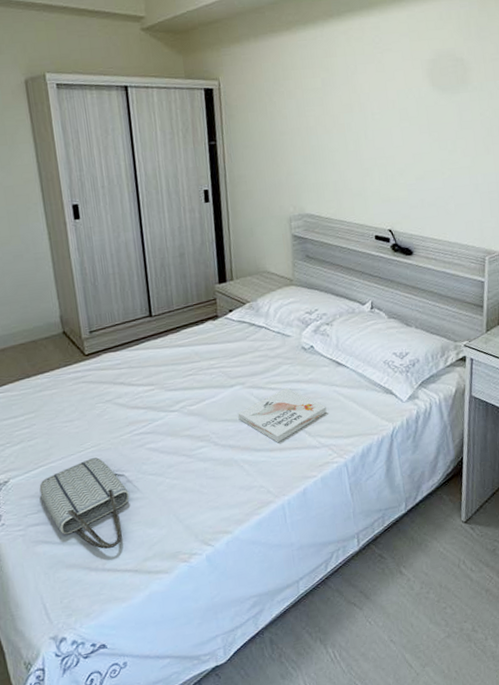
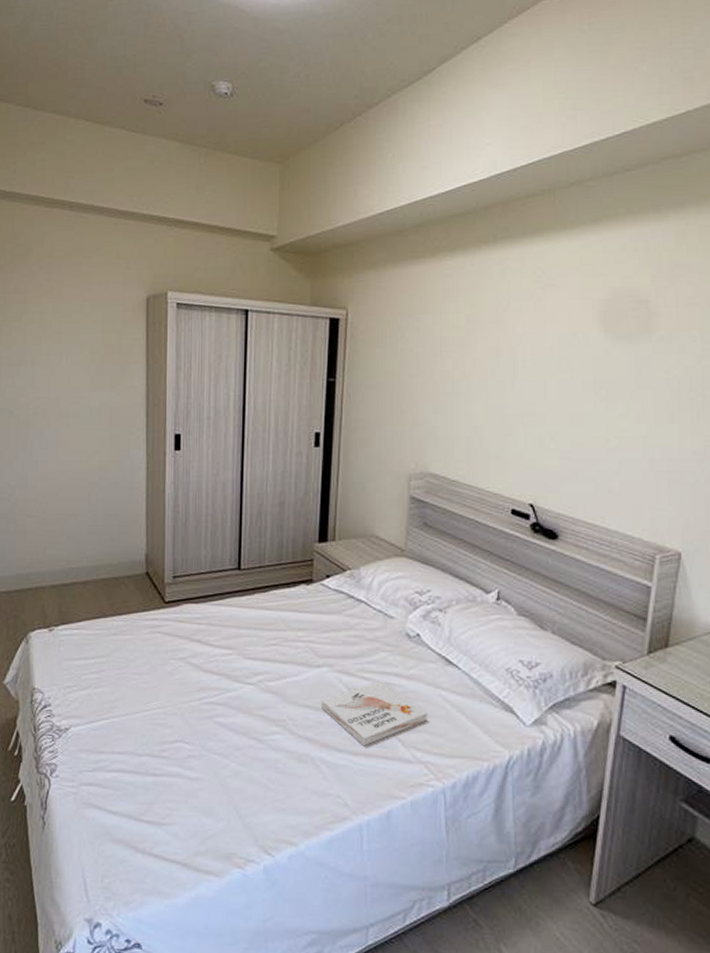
tote bag: present [39,457,130,549] -> none [98,721,189,832]

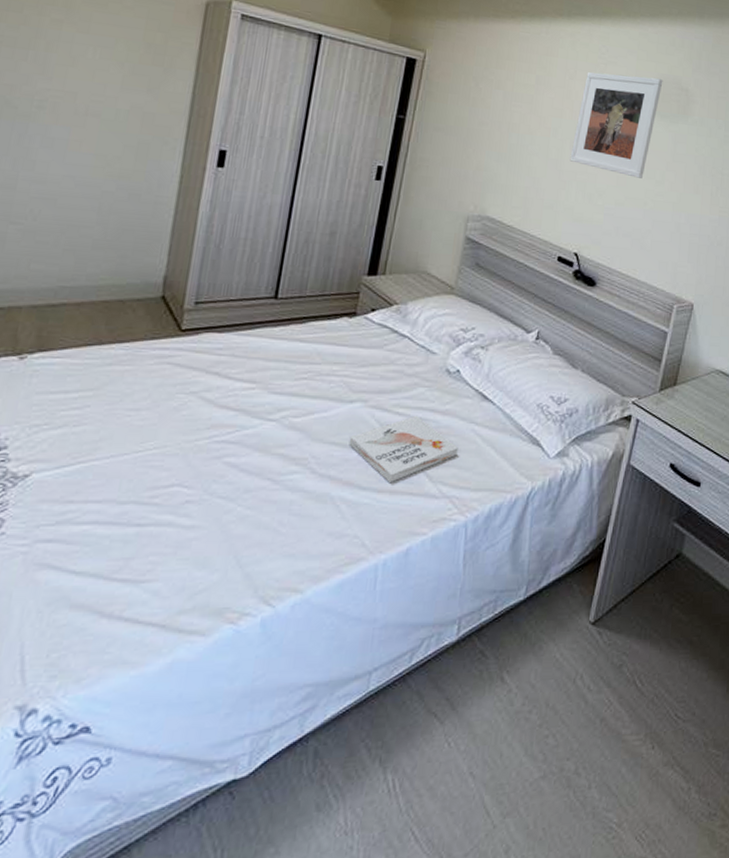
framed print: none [513,294,616,413] -> present [570,72,663,178]

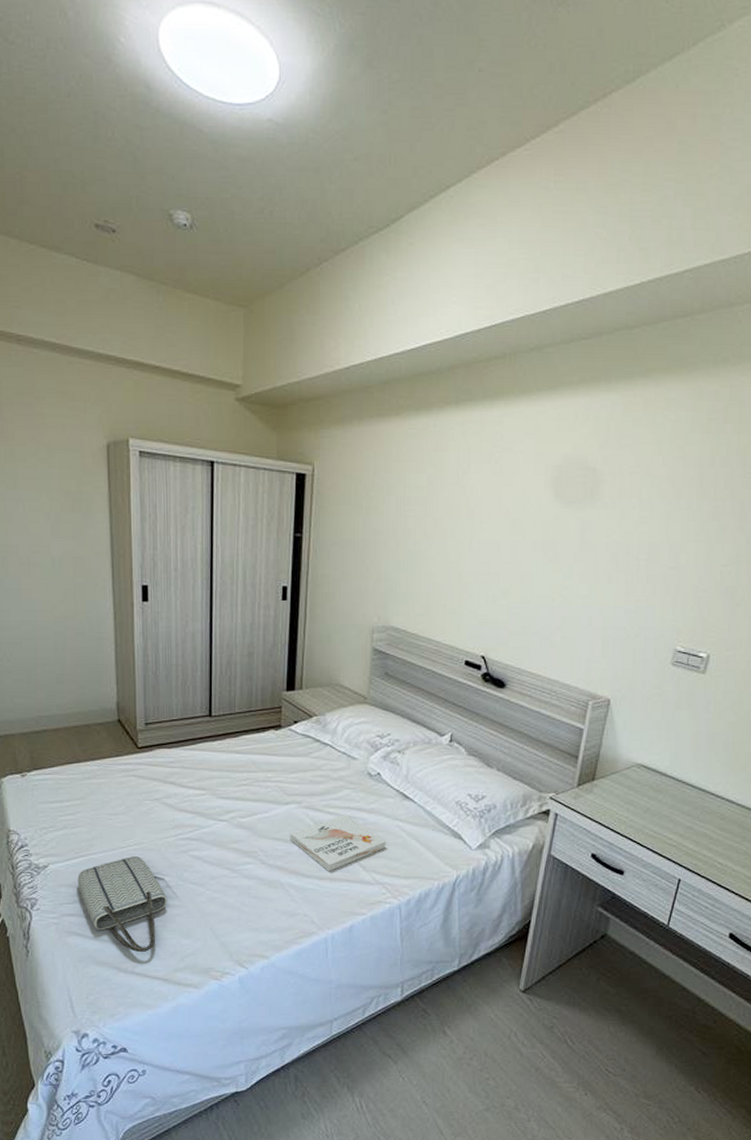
tote bag: none [66,463,185,590] -> present [77,856,167,953]
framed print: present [570,72,663,178] -> none [470,461,566,573]

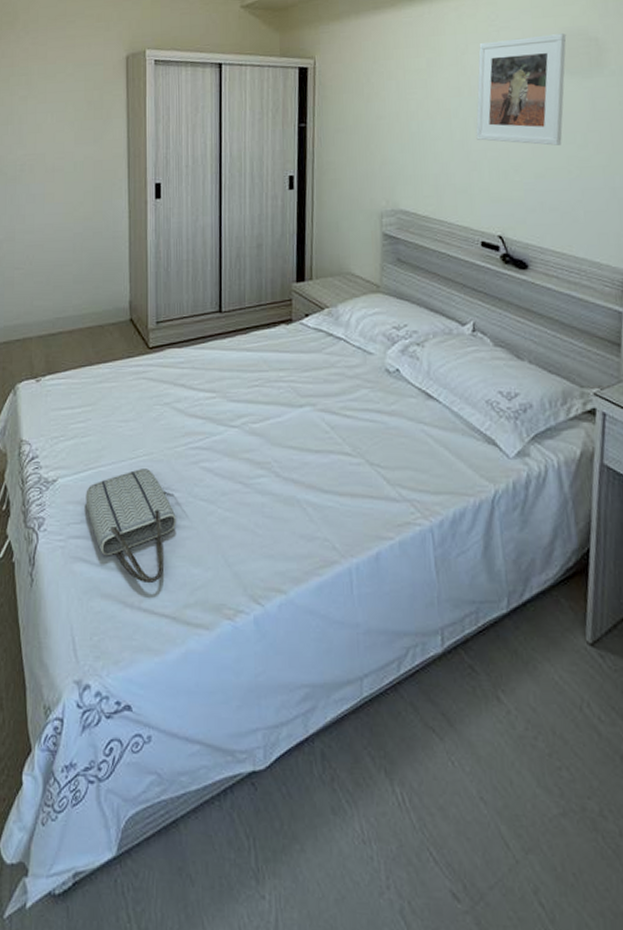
book: present [290,814,386,871] -> none [305,417,411,485]
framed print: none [470,461,566,573] -> present [476,33,567,146]

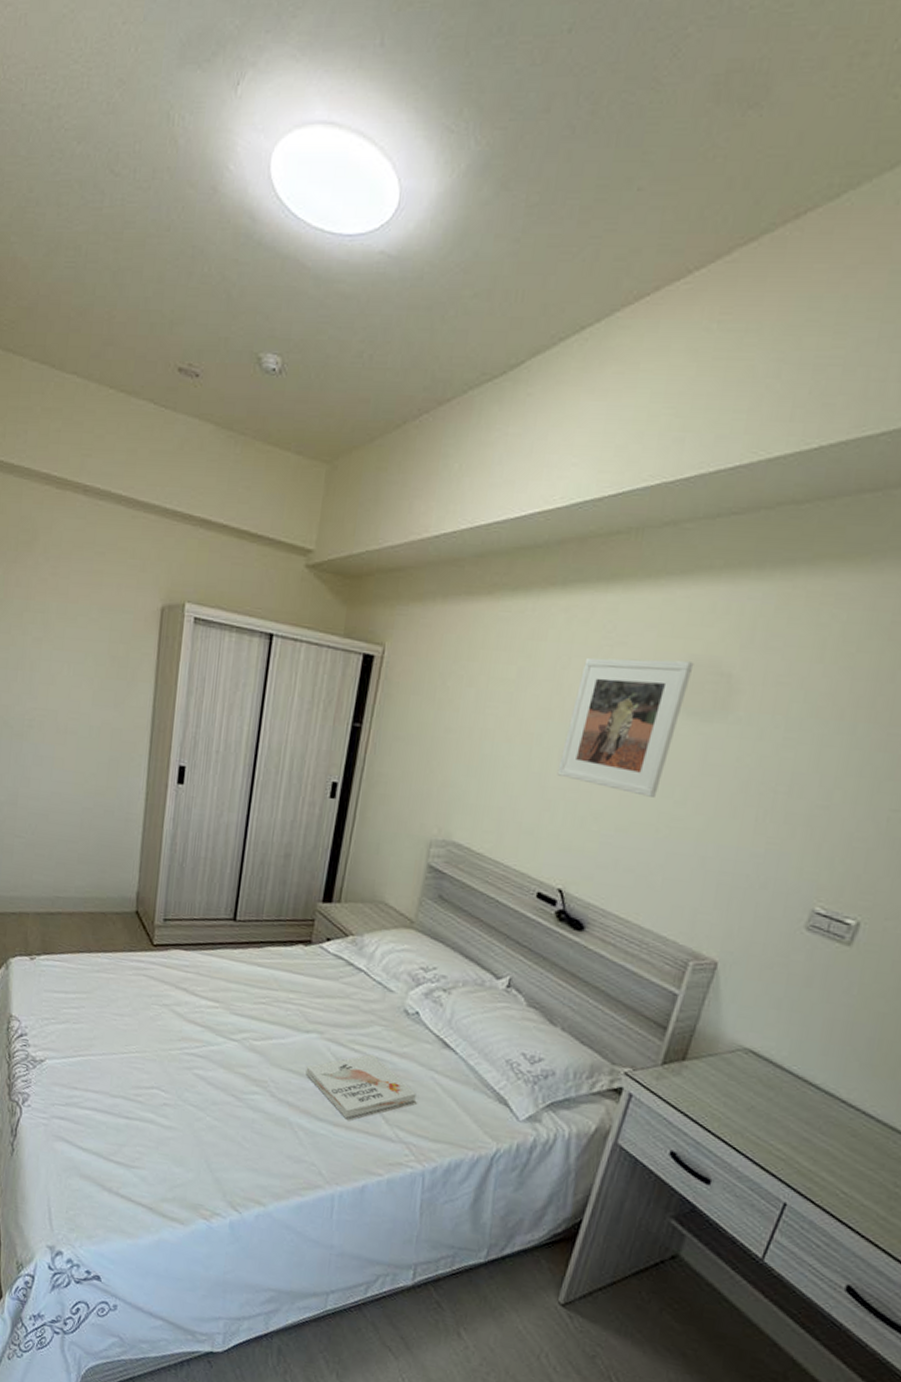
tote bag: present [86,469,176,584] -> none [72,1064,163,1174]
book: none [305,417,411,485] -> present [305,1054,416,1118]

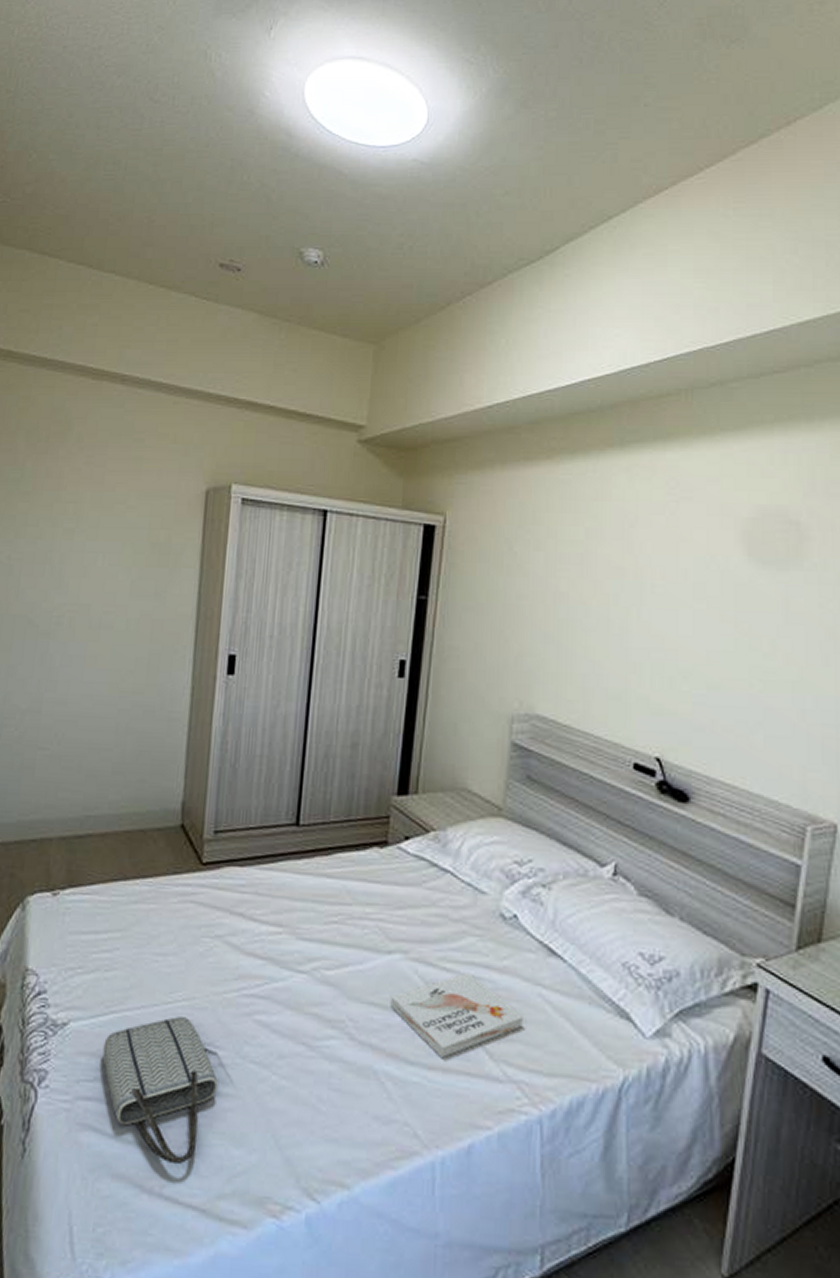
tote bag: none [72,1064,163,1174] -> present [102,1017,218,1165]
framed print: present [557,657,694,797] -> none [639,512,761,651]

